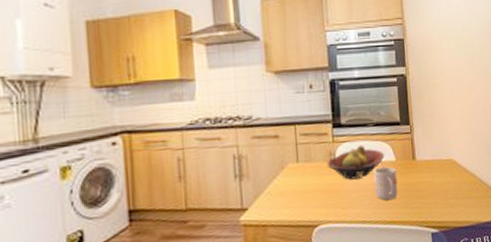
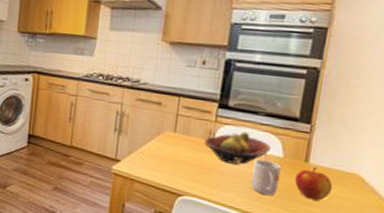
apple: none [409,163,438,193] -> present [295,168,333,201]

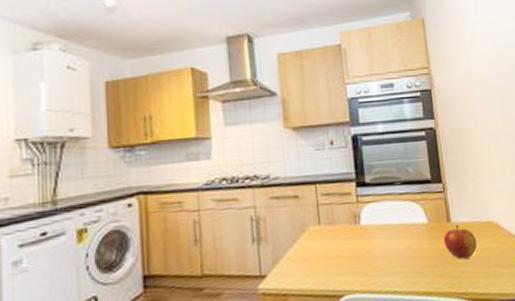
fruit bowl: present [204,131,271,165] -> none [351,205,415,245]
mug: present [251,152,282,196] -> none [404,222,433,268]

